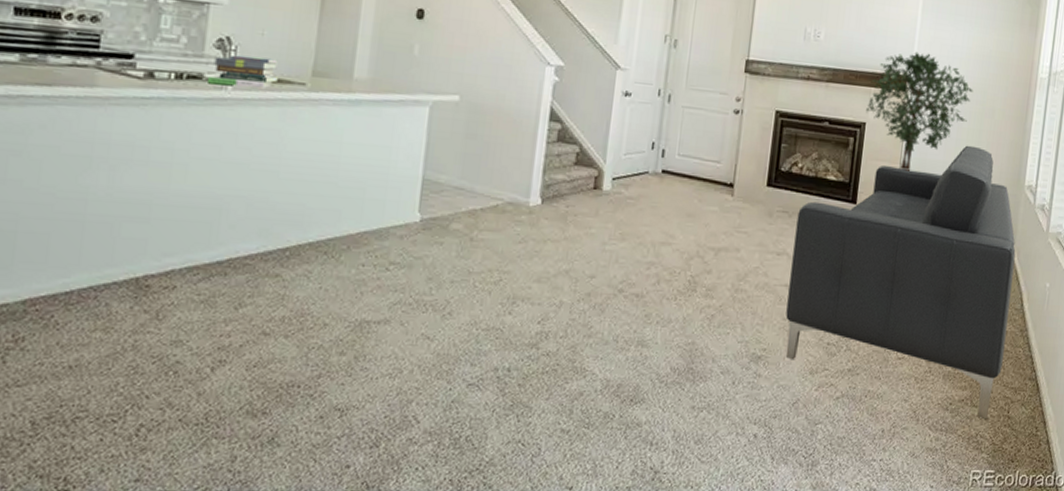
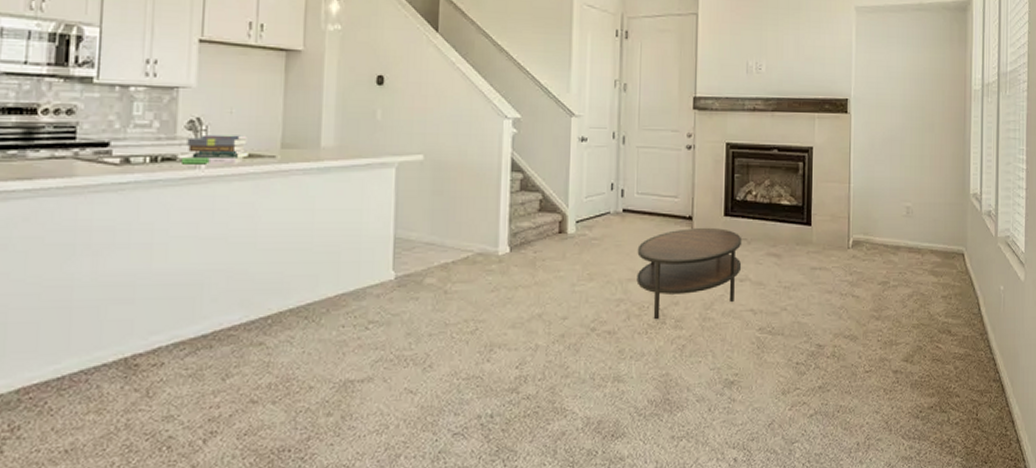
coffee table: none [670,195,784,287] -> present [636,228,742,320]
sofa: present [786,145,1016,419] -> none [754,160,968,423]
potted tree: present [866,51,973,171] -> none [812,75,912,190]

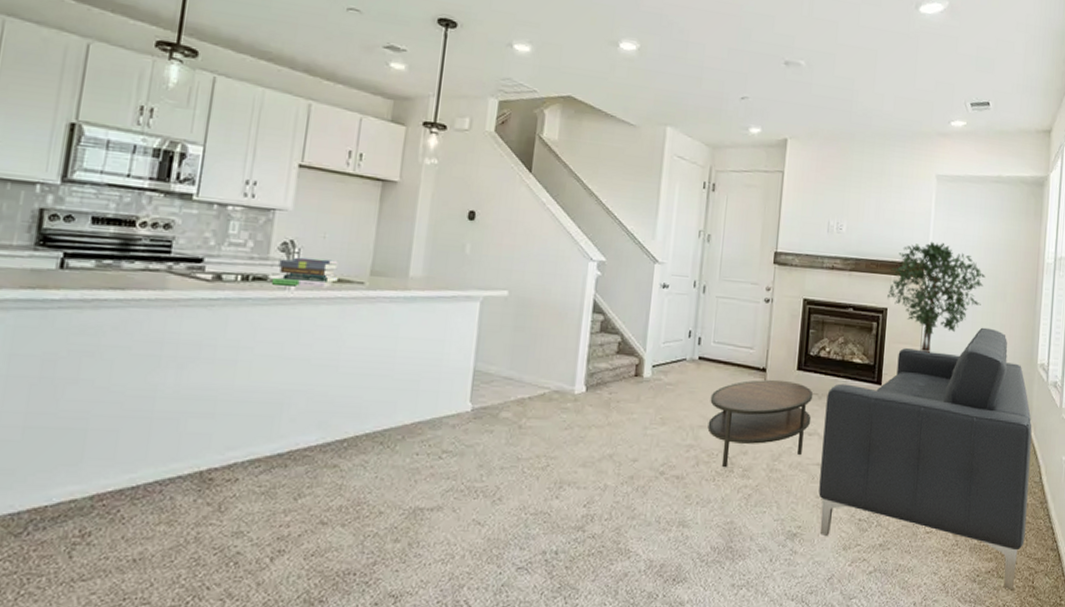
sofa: none [754,160,968,423] -> present [819,327,1032,589]
potted tree: none [812,75,912,190] -> present [887,241,986,353]

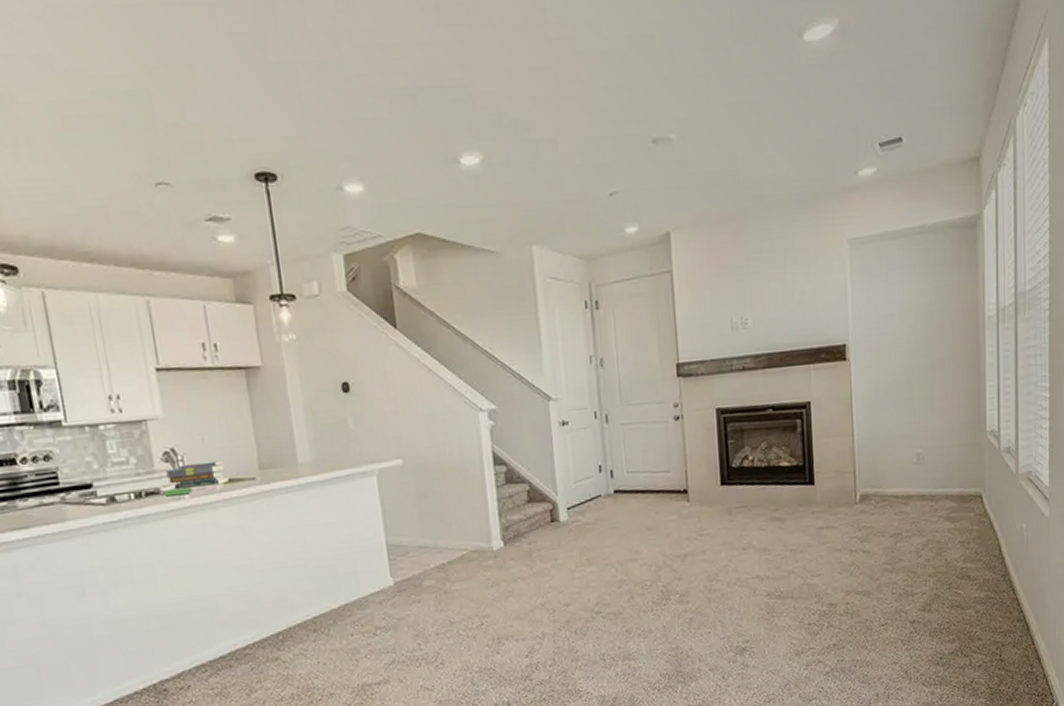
coffee table: present [707,380,814,468] -> none [633,498,744,597]
sofa: present [819,327,1032,589] -> none [757,402,988,666]
potted tree: present [887,241,986,353] -> none [808,316,918,442]

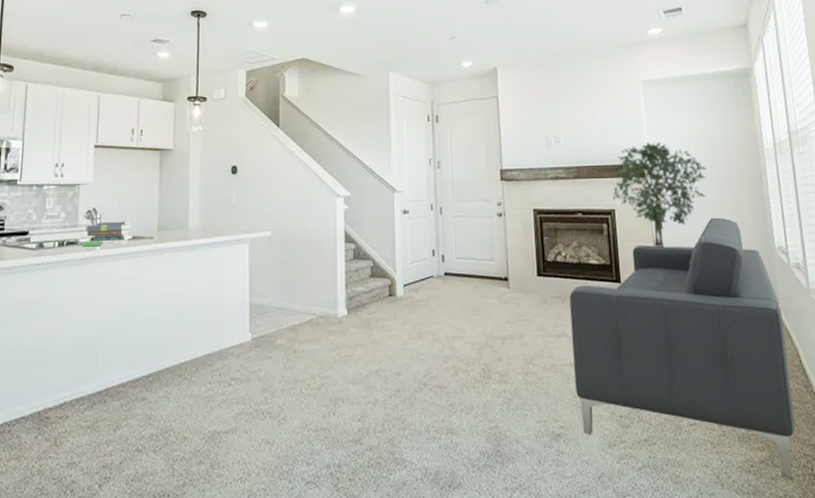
sofa: none [757,402,988,666] -> present [569,217,796,479]
potted tree: none [808,316,918,442] -> present [613,142,707,248]

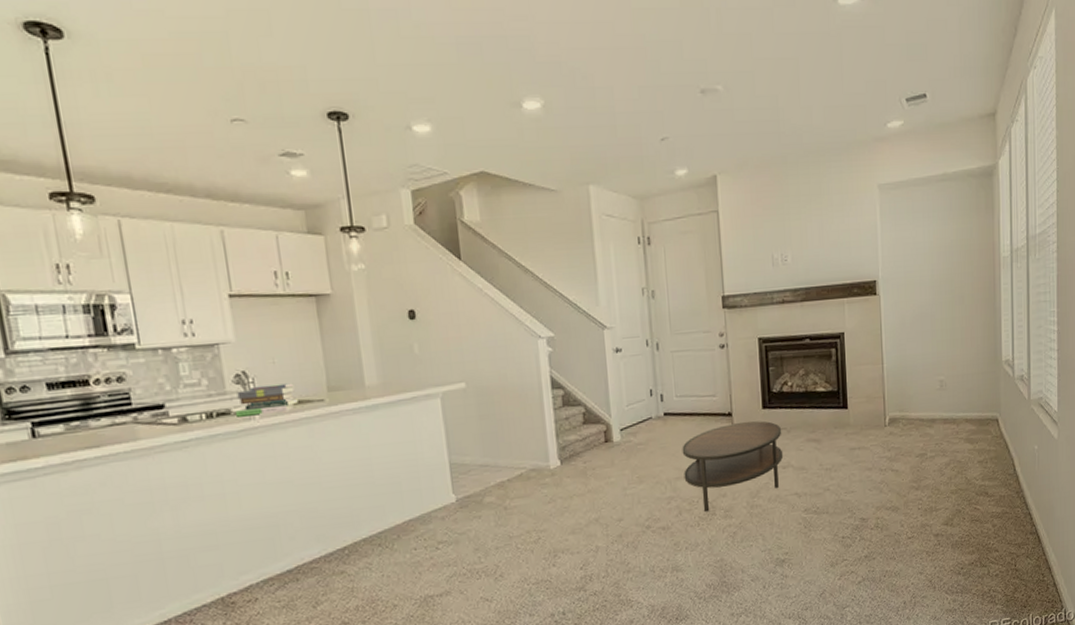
coffee table: none [460,288,558,375] -> present [682,421,784,512]
sofa: present [569,217,796,479] -> none [795,333,1004,576]
potted tree: present [613,142,707,248] -> none [842,255,941,370]

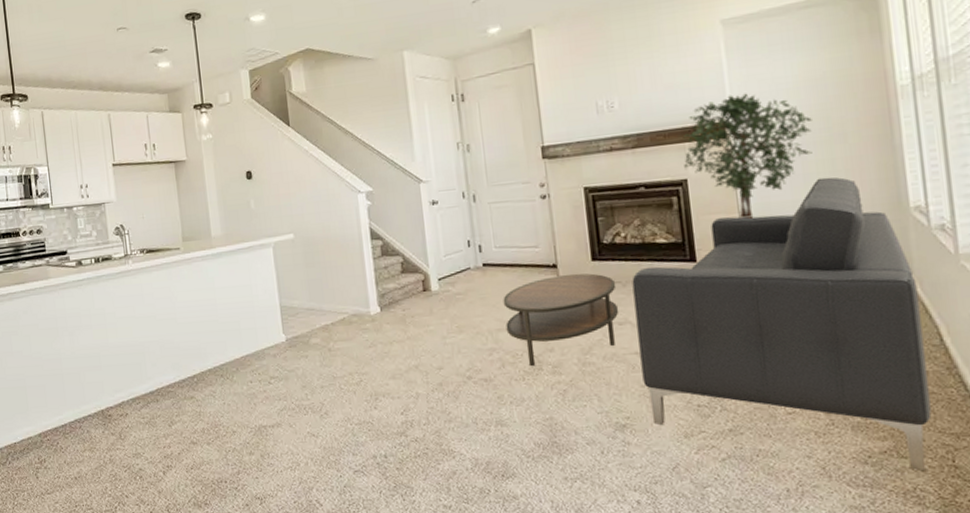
books: present [235,383,298,417] -> none [114,234,160,262]
sofa: none [795,333,1004,576] -> present [632,177,932,470]
potted tree: none [842,255,941,370] -> present [684,93,812,219]

